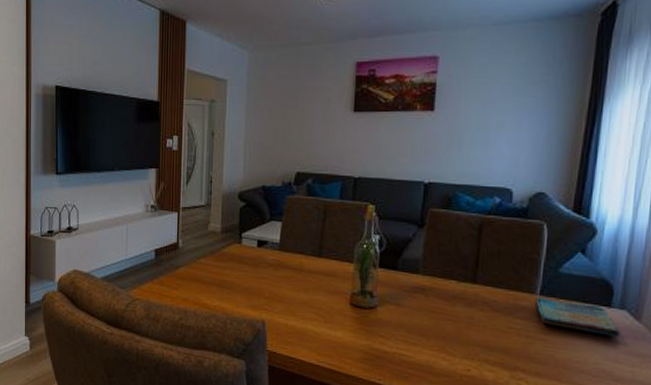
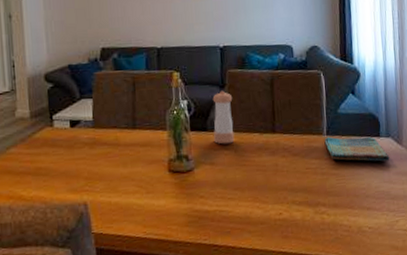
pepper shaker: none [404,230,431,287] -> present [212,90,235,144]

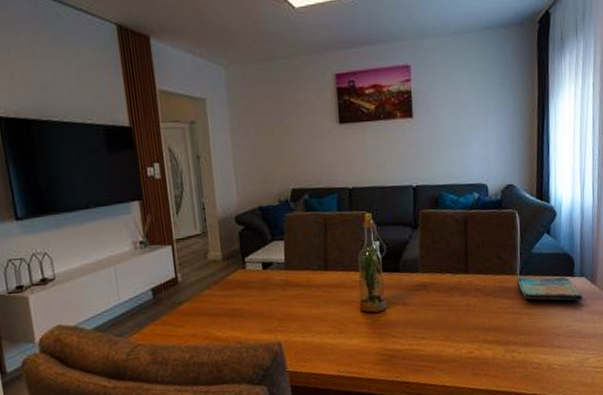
pepper shaker: present [212,90,235,144] -> none [405,231,427,285]

